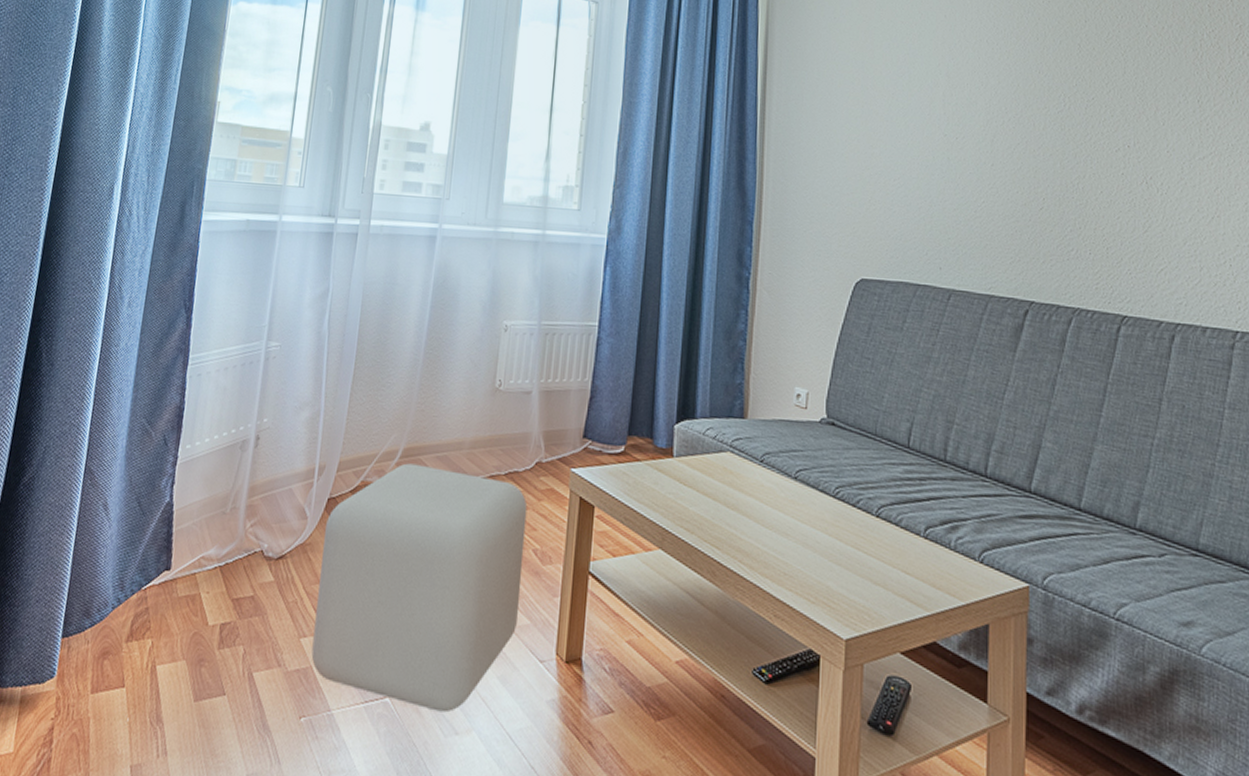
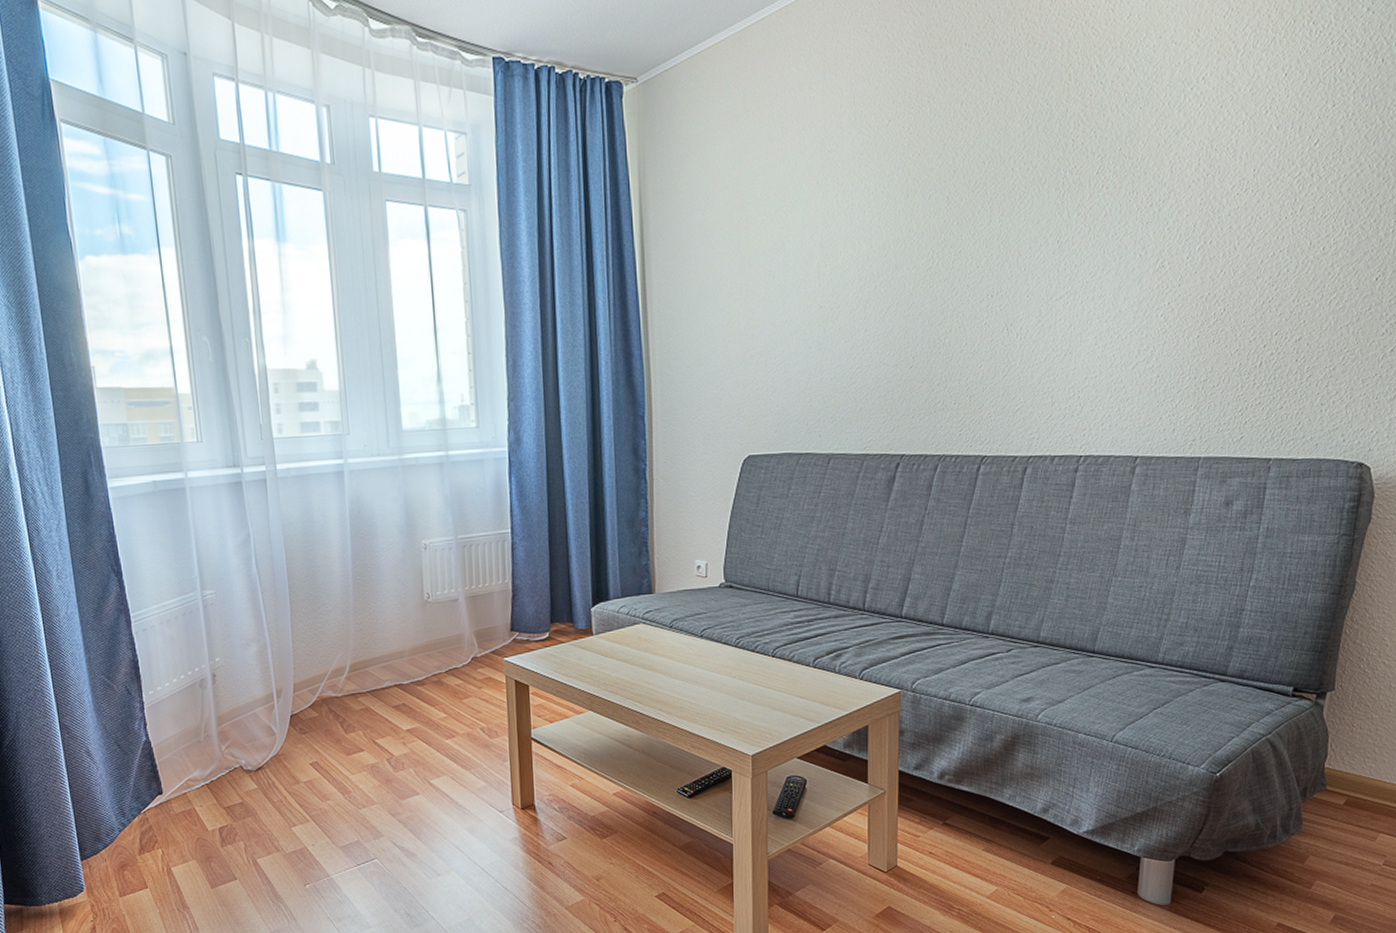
cube: present [311,463,528,713] -> none [293,675,476,862]

